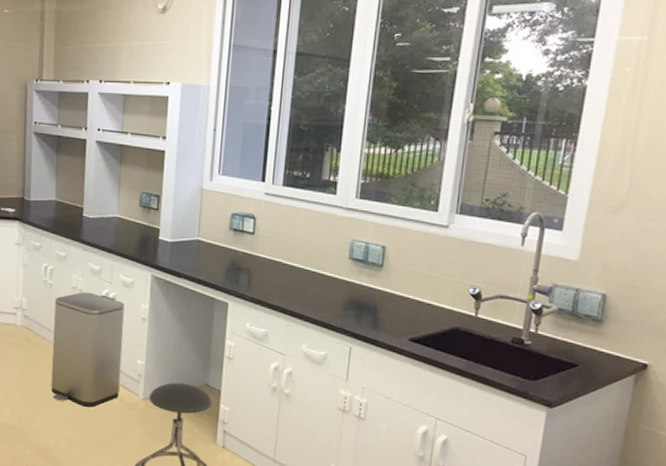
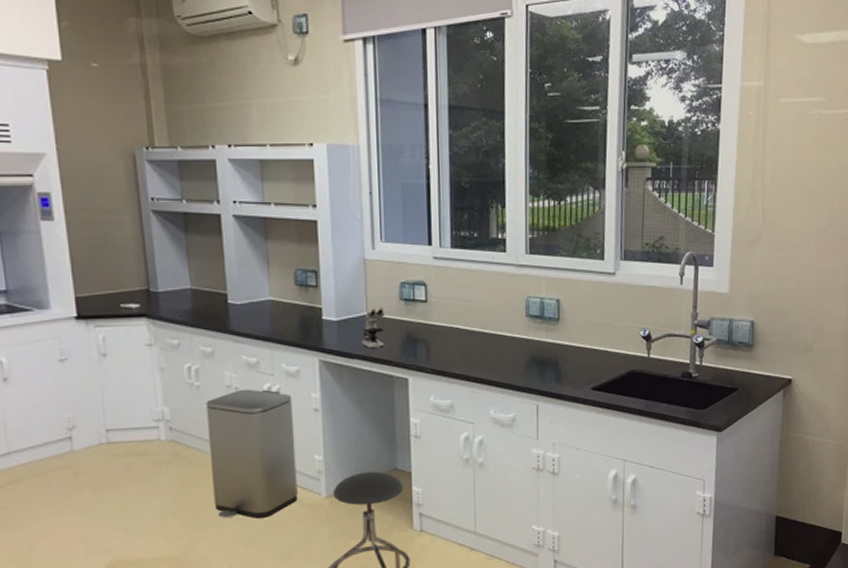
microscope: none [190,234,214,272] -> present [361,308,385,349]

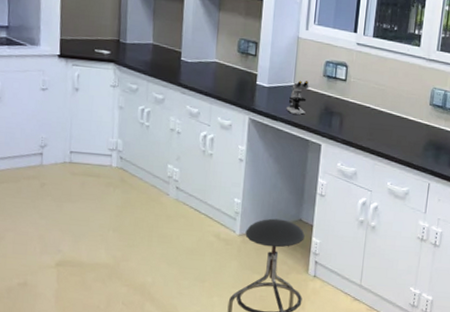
pedal bin: present [205,389,298,519] -> none [147,133,222,244]

